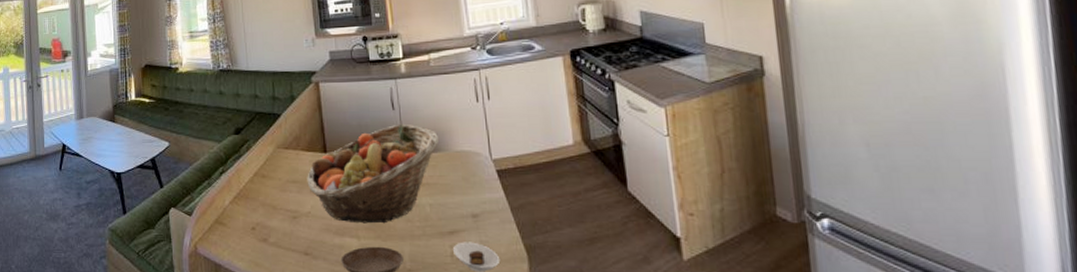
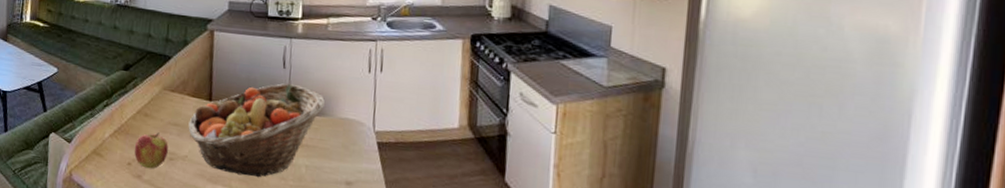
apple: none [256,192,290,231] -> present [134,132,168,169]

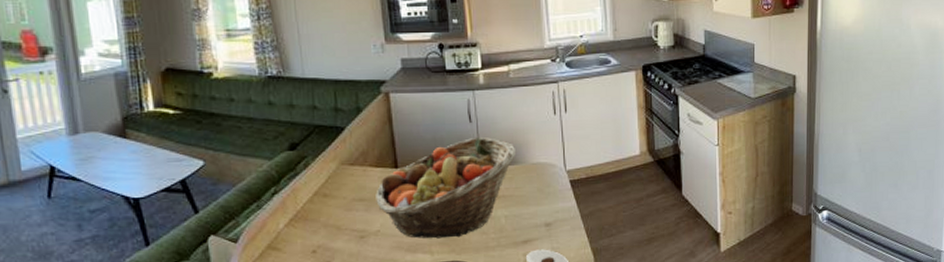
apple: present [134,132,168,169] -> none [317,212,357,253]

